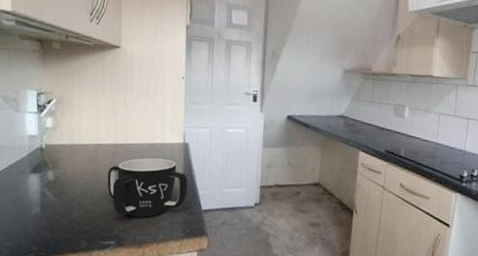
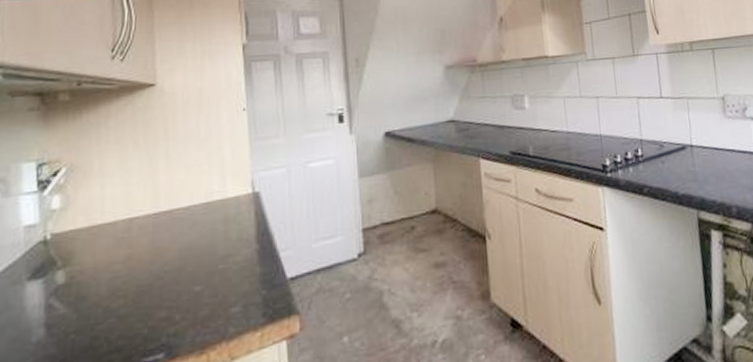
mug: present [107,157,188,218] -> none [147,219,264,313]

